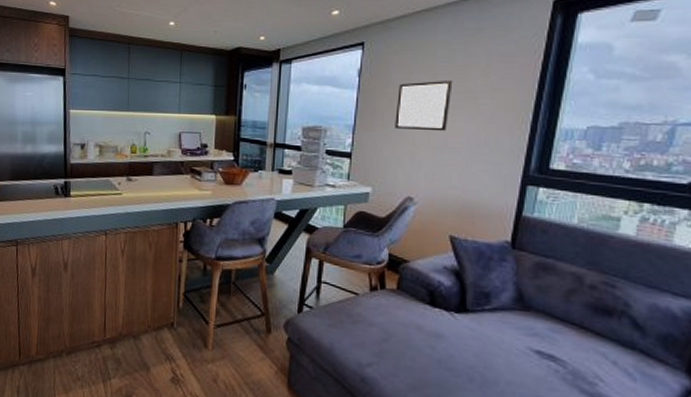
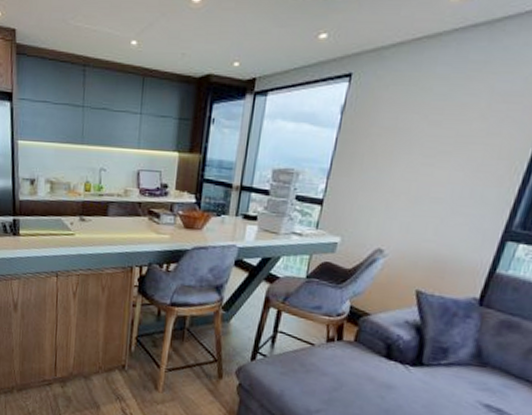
wall art: present [395,79,453,132] -> none [374,121,446,180]

